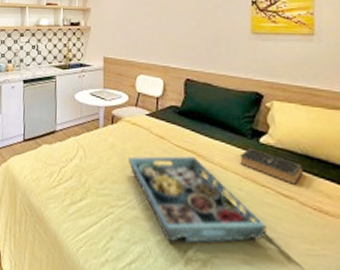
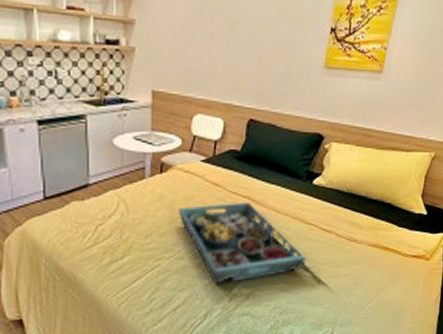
book: present [239,147,304,185] -> none [292,189,346,220]

